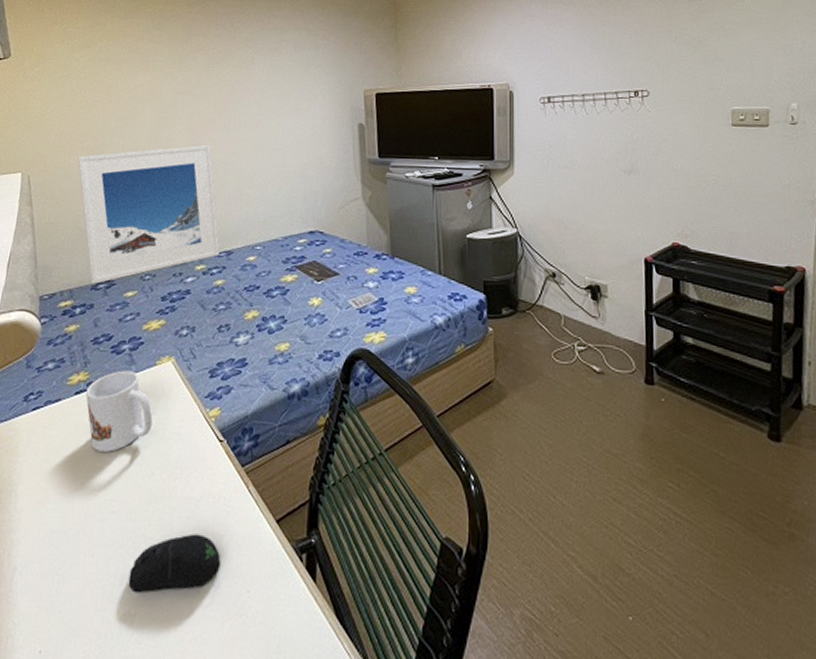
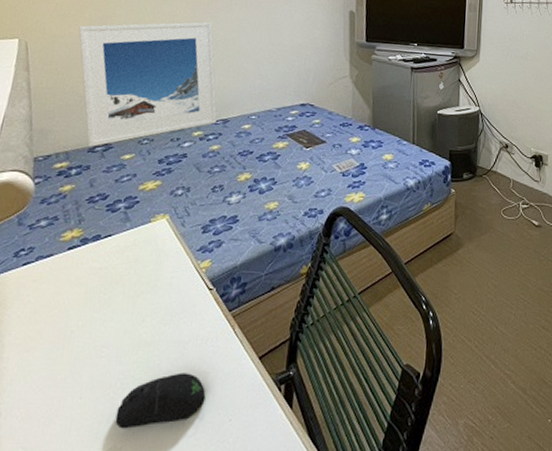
mug: present [85,370,153,452] -> none [78,227,146,302]

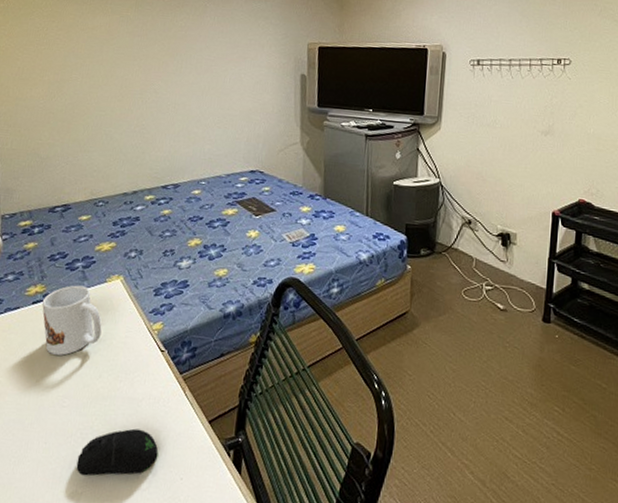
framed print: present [78,21,217,147] -> none [38,85,168,207]
mug: none [78,227,146,302] -> present [41,285,102,356]

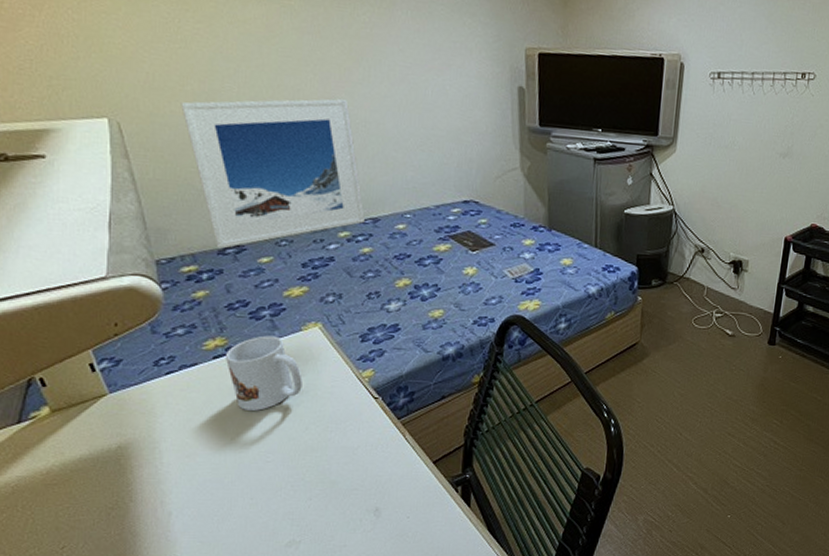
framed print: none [38,85,168,207] -> present [180,98,365,249]
computer mouse: present [76,428,159,477] -> none [290,476,381,525]

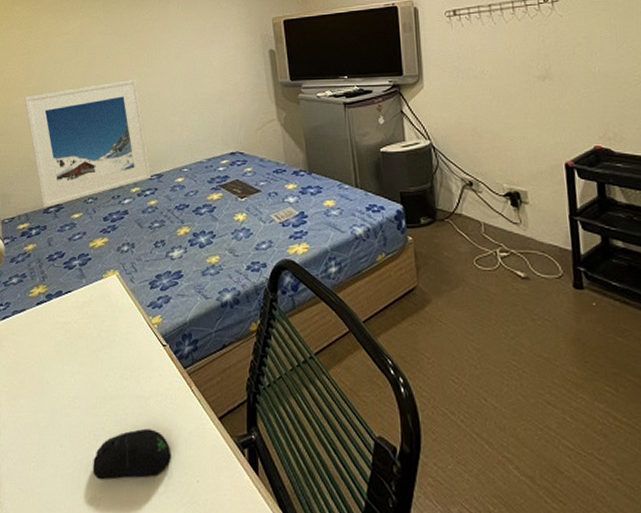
mug: present [225,335,303,411] -> none [45,283,103,355]
computer mouse: none [290,476,381,525] -> present [92,428,171,481]

